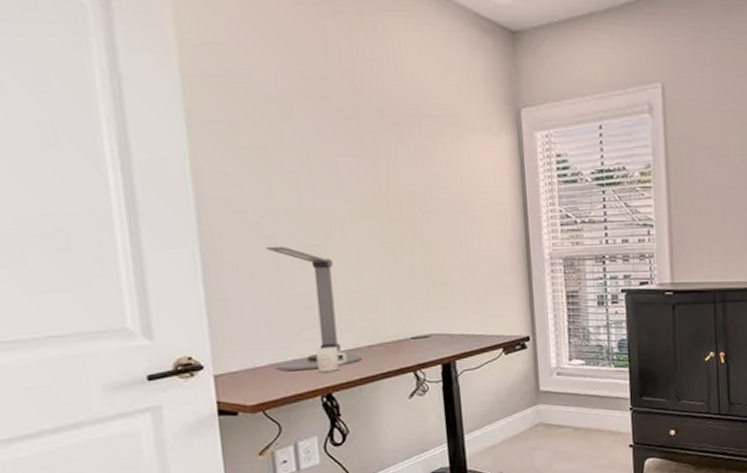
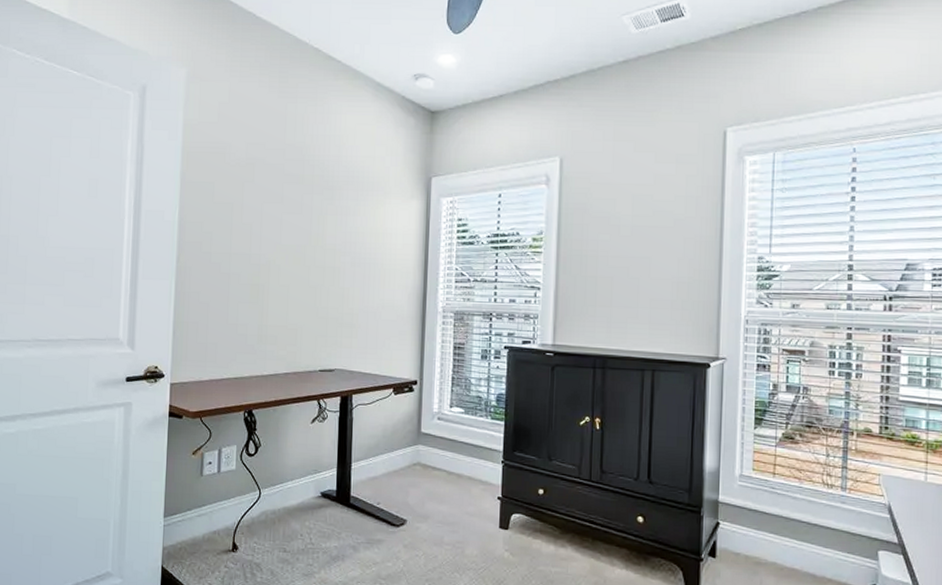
desk lamp: present [266,246,362,372] -> none [214,282,279,388]
mug: present [315,346,348,372] -> none [244,370,268,392]

